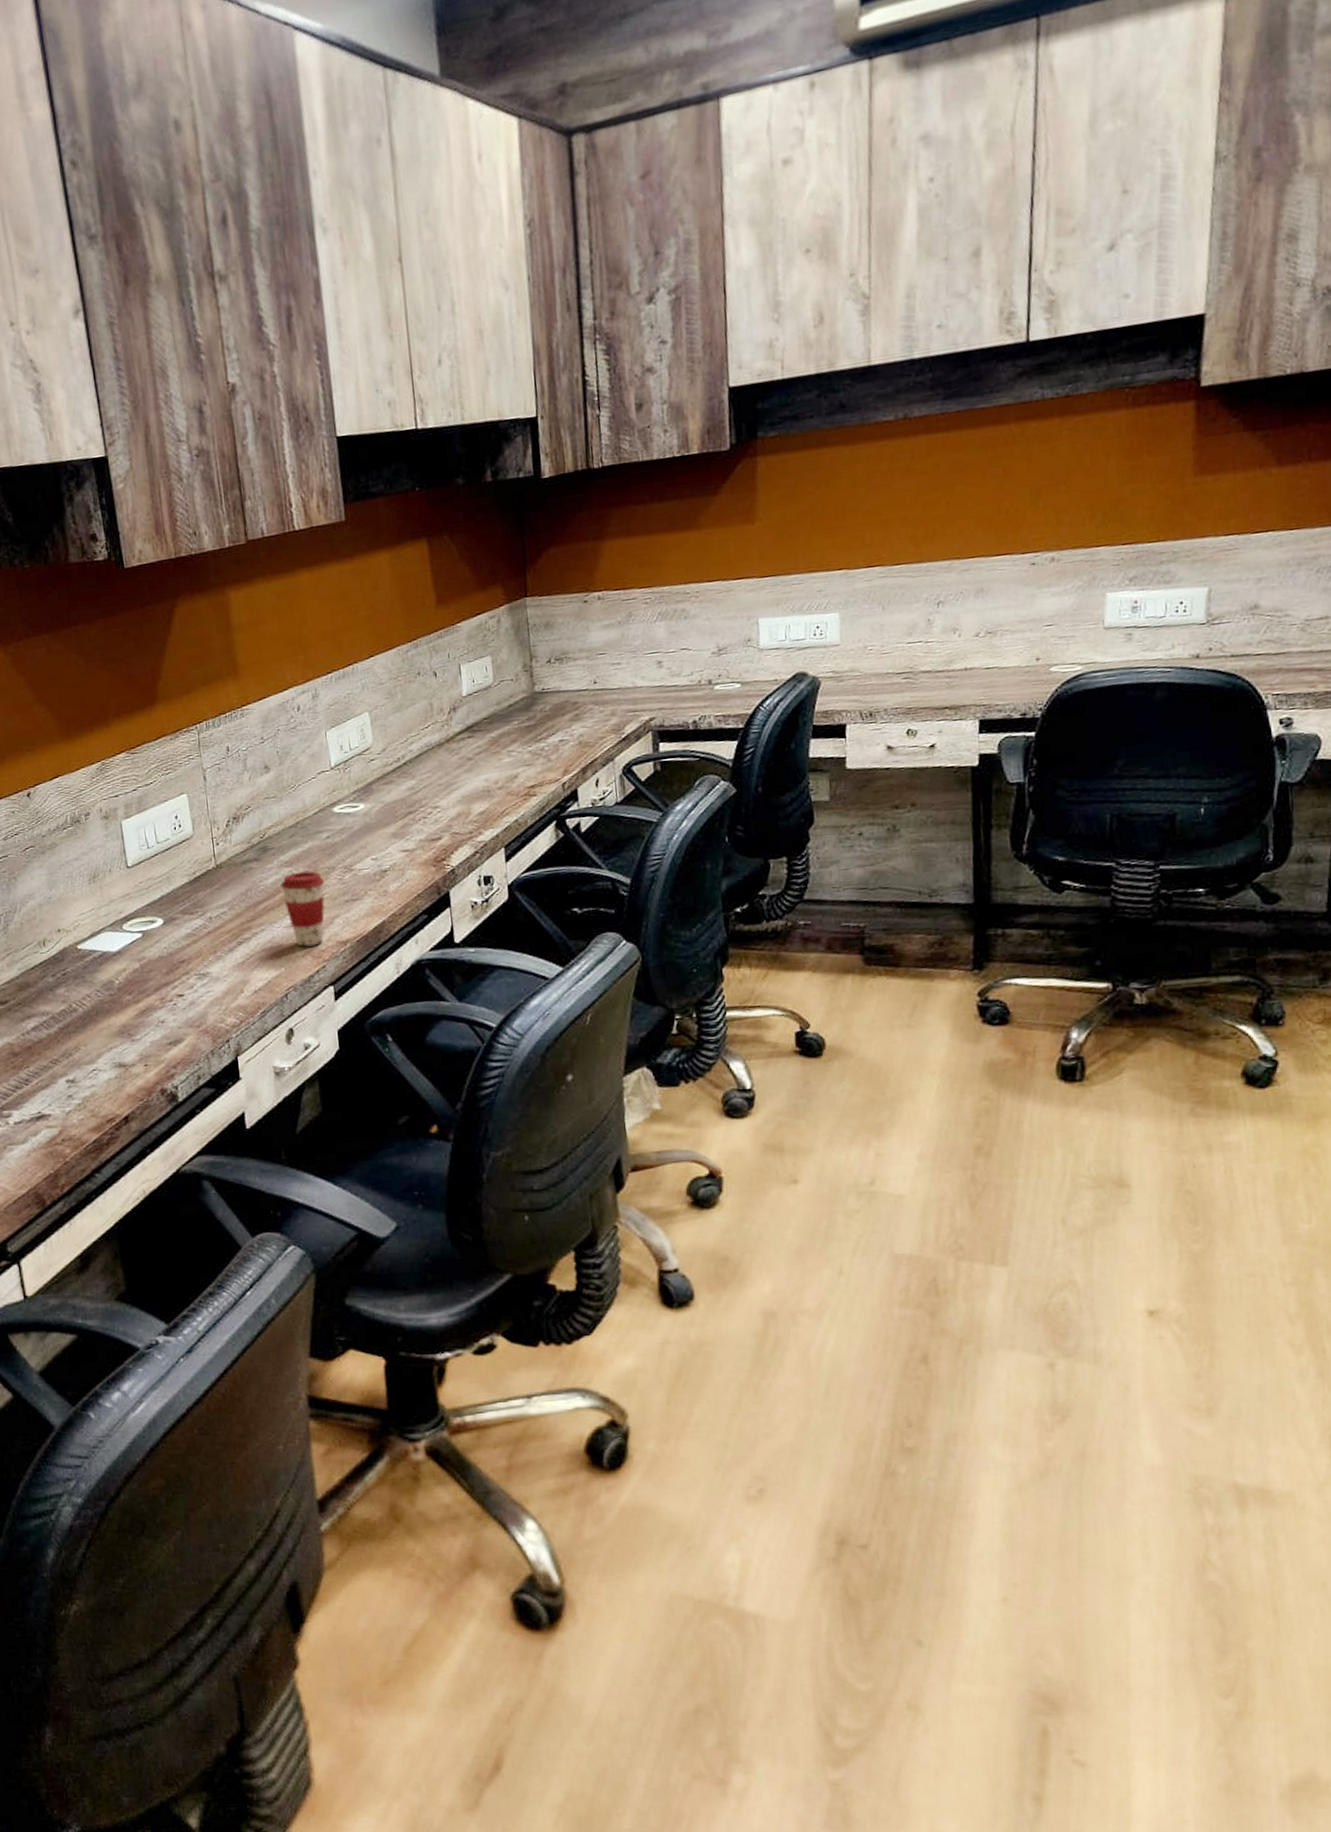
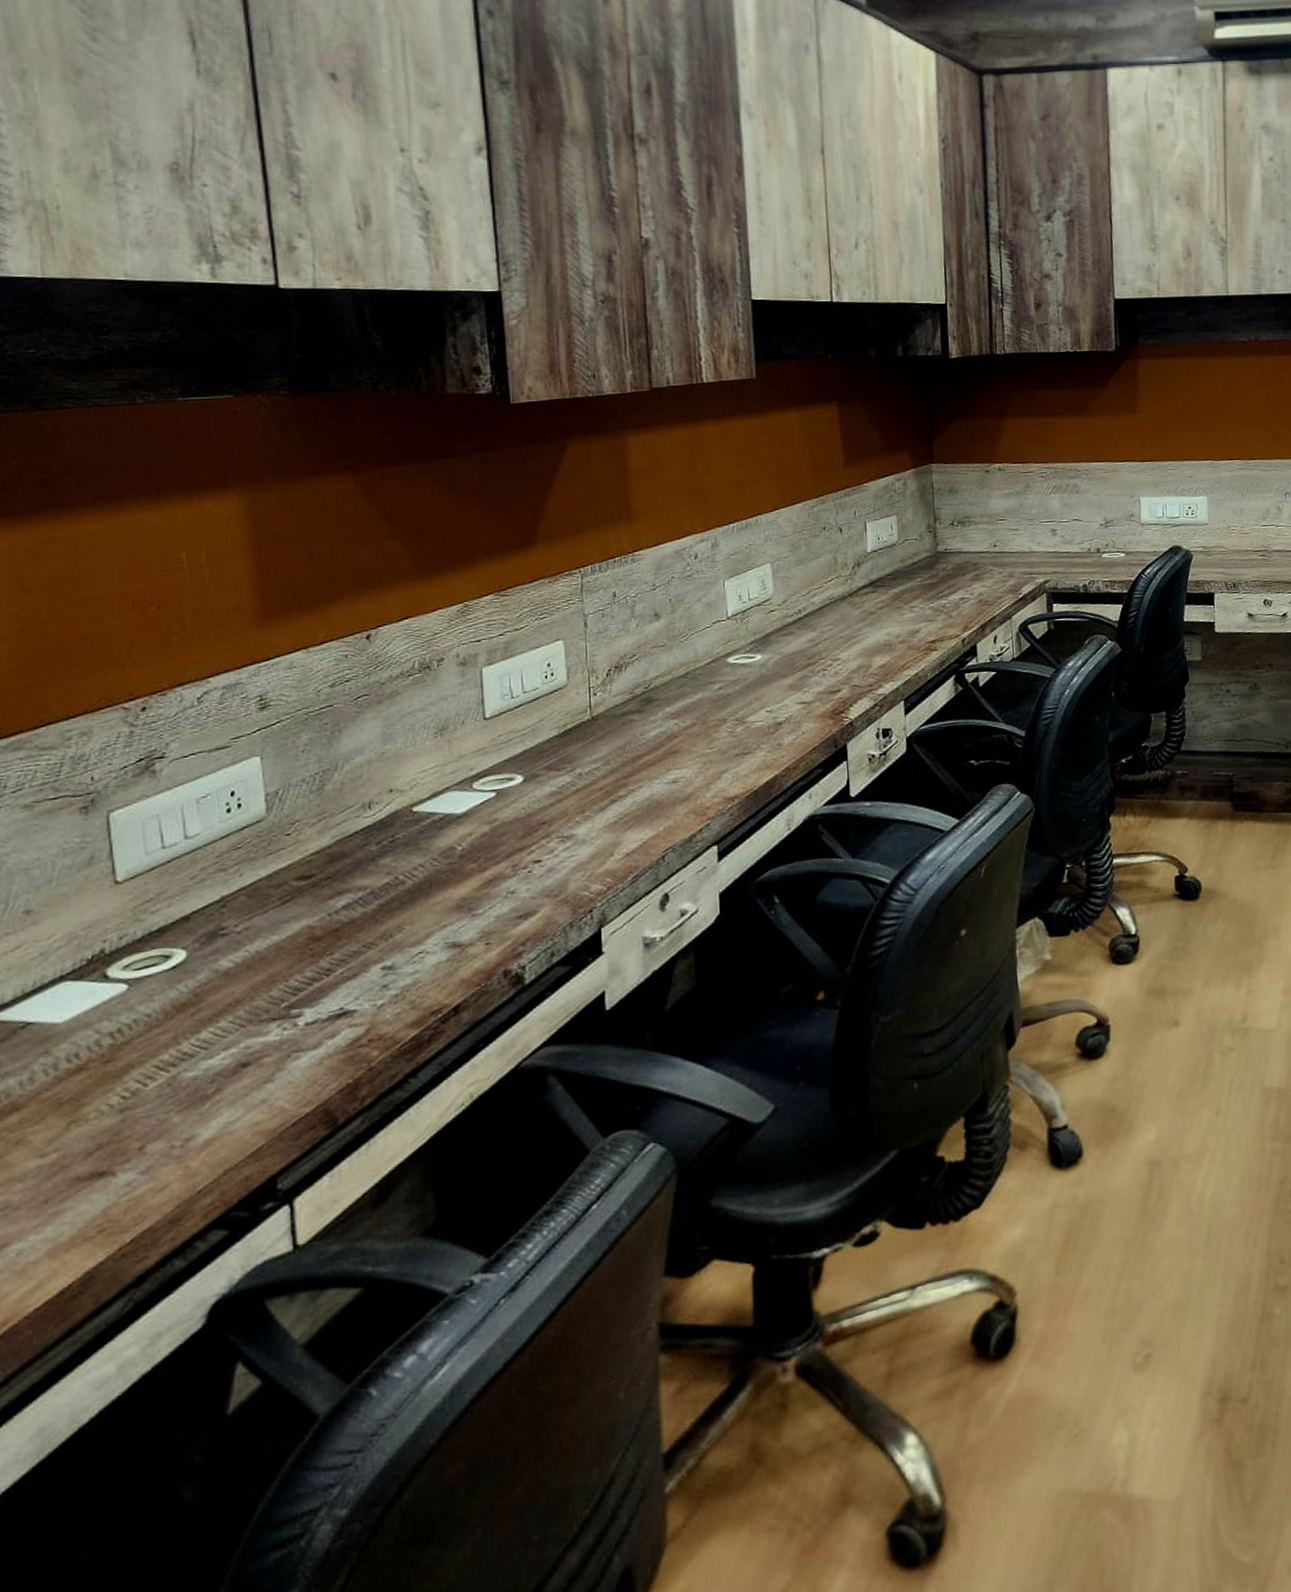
coffee cup: present [280,871,325,947] -> none [664,723,714,804]

